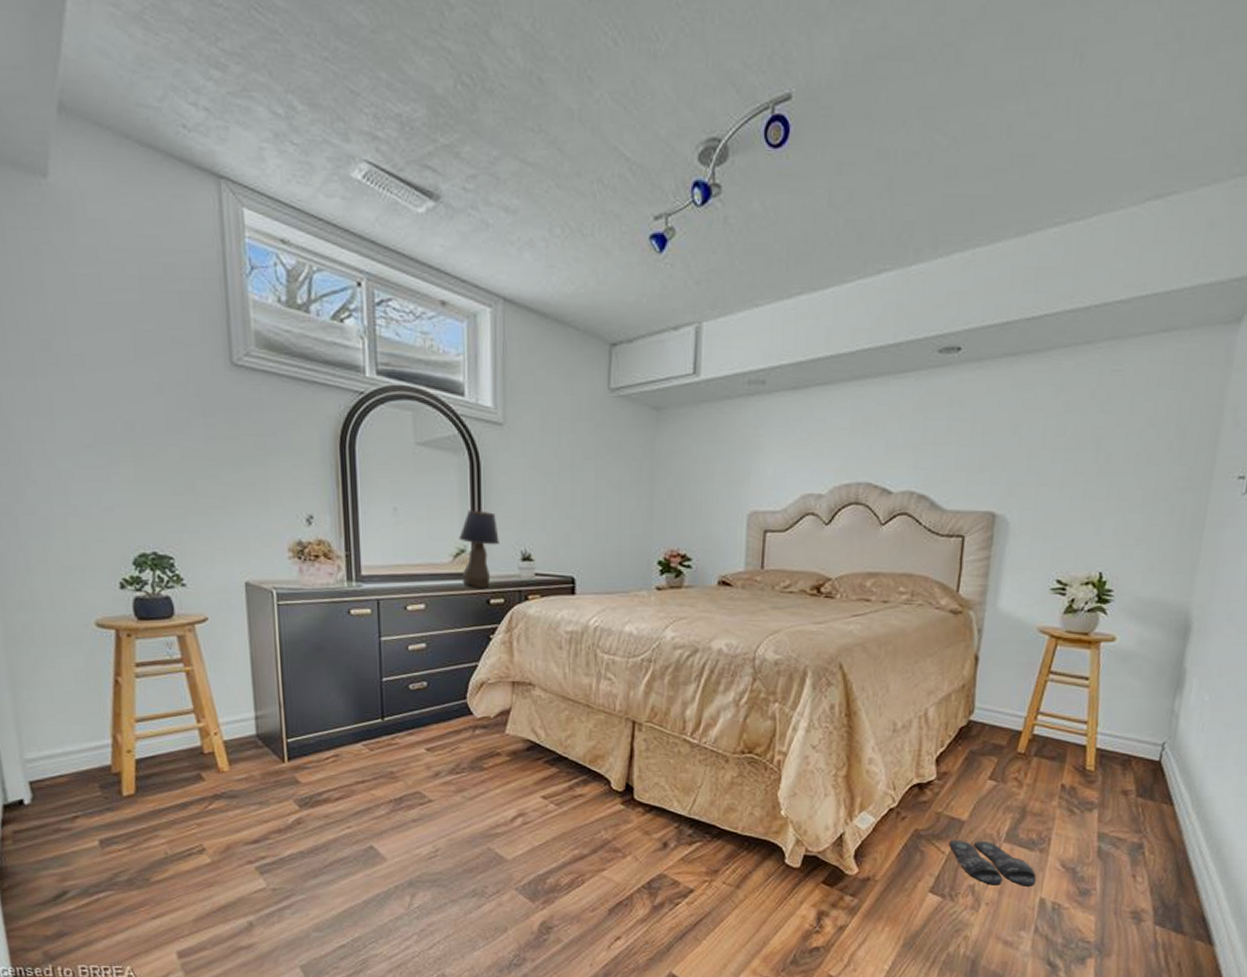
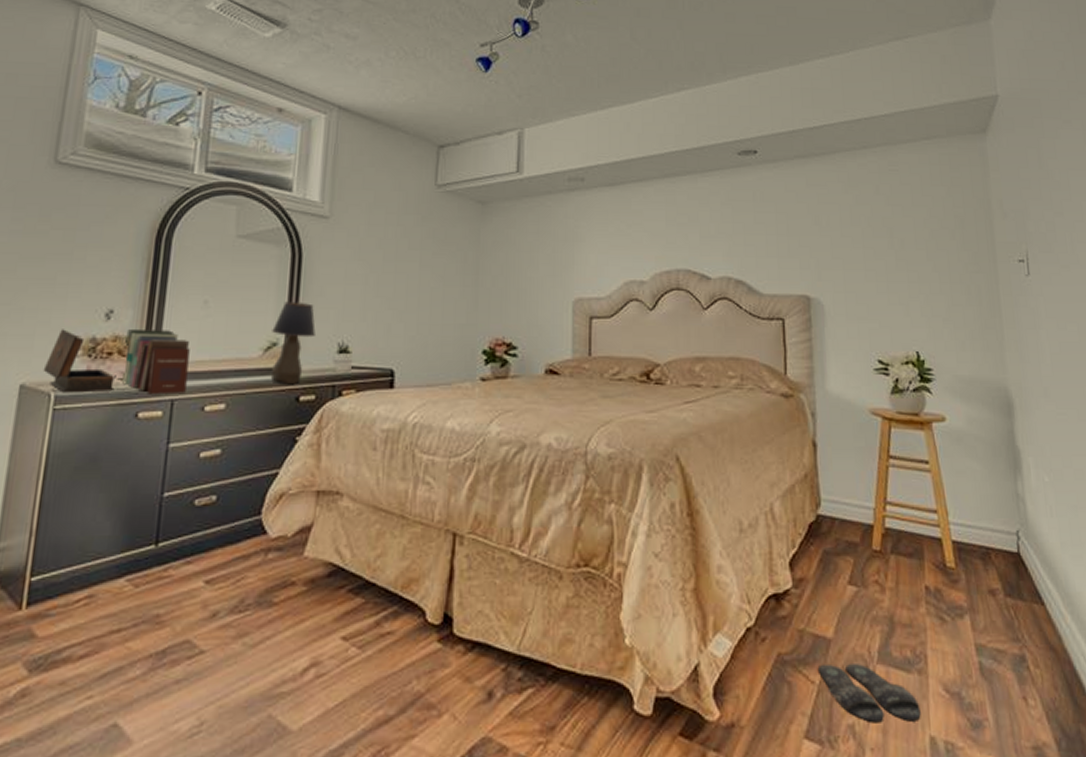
jewelry box: none [262,533,327,591] -> present [43,329,115,393]
books: none [325,534,389,595] -> present [116,330,190,395]

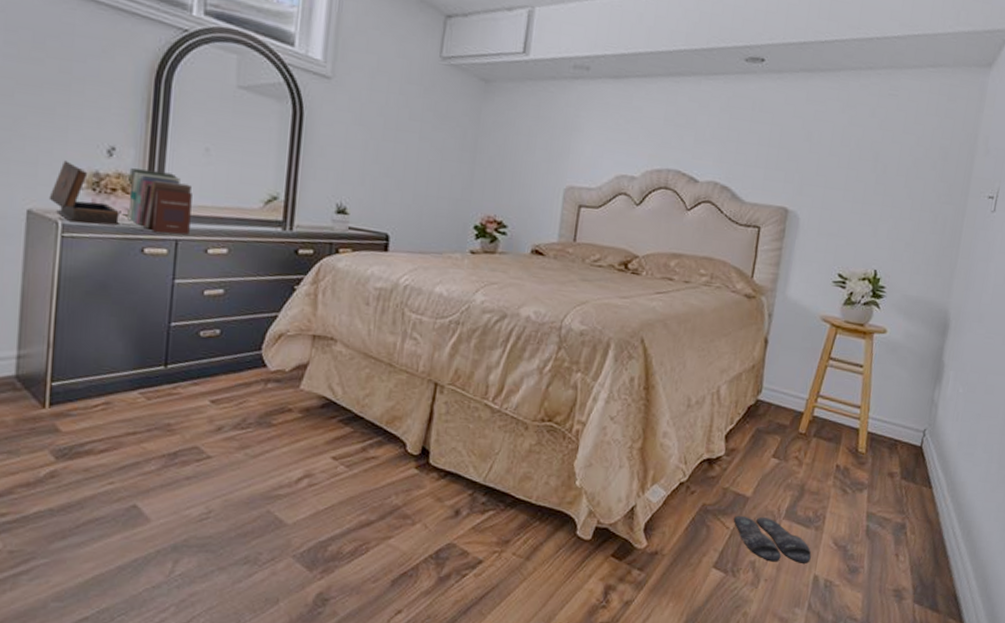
table lamp: present [271,301,316,385] -> none [271,158,315,239]

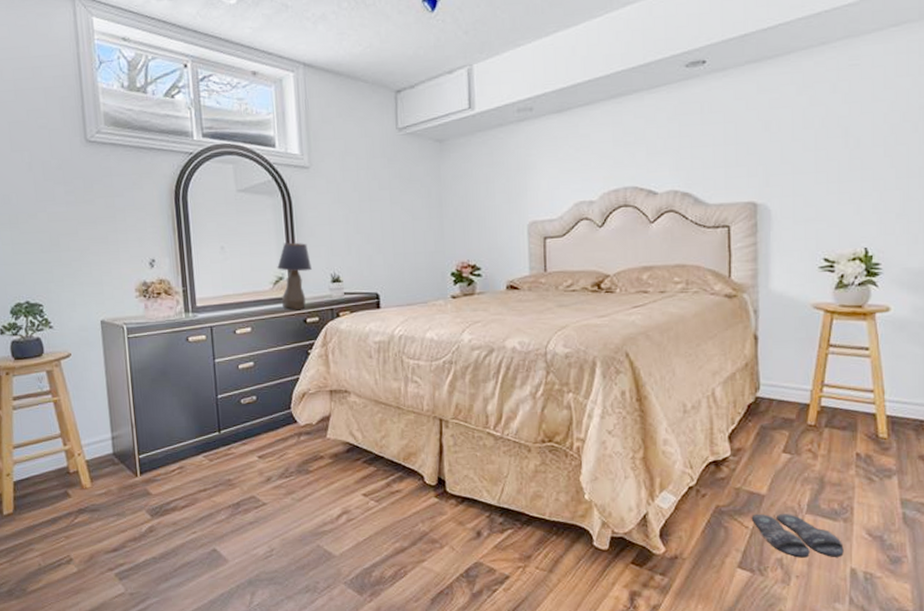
jewelry box: present [48,160,120,226] -> none [114,277,168,326]
books: present [121,168,193,235] -> none [166,272,220,324]
table lamp: none [271,158,315,239] -> present [277,242,312,311]

